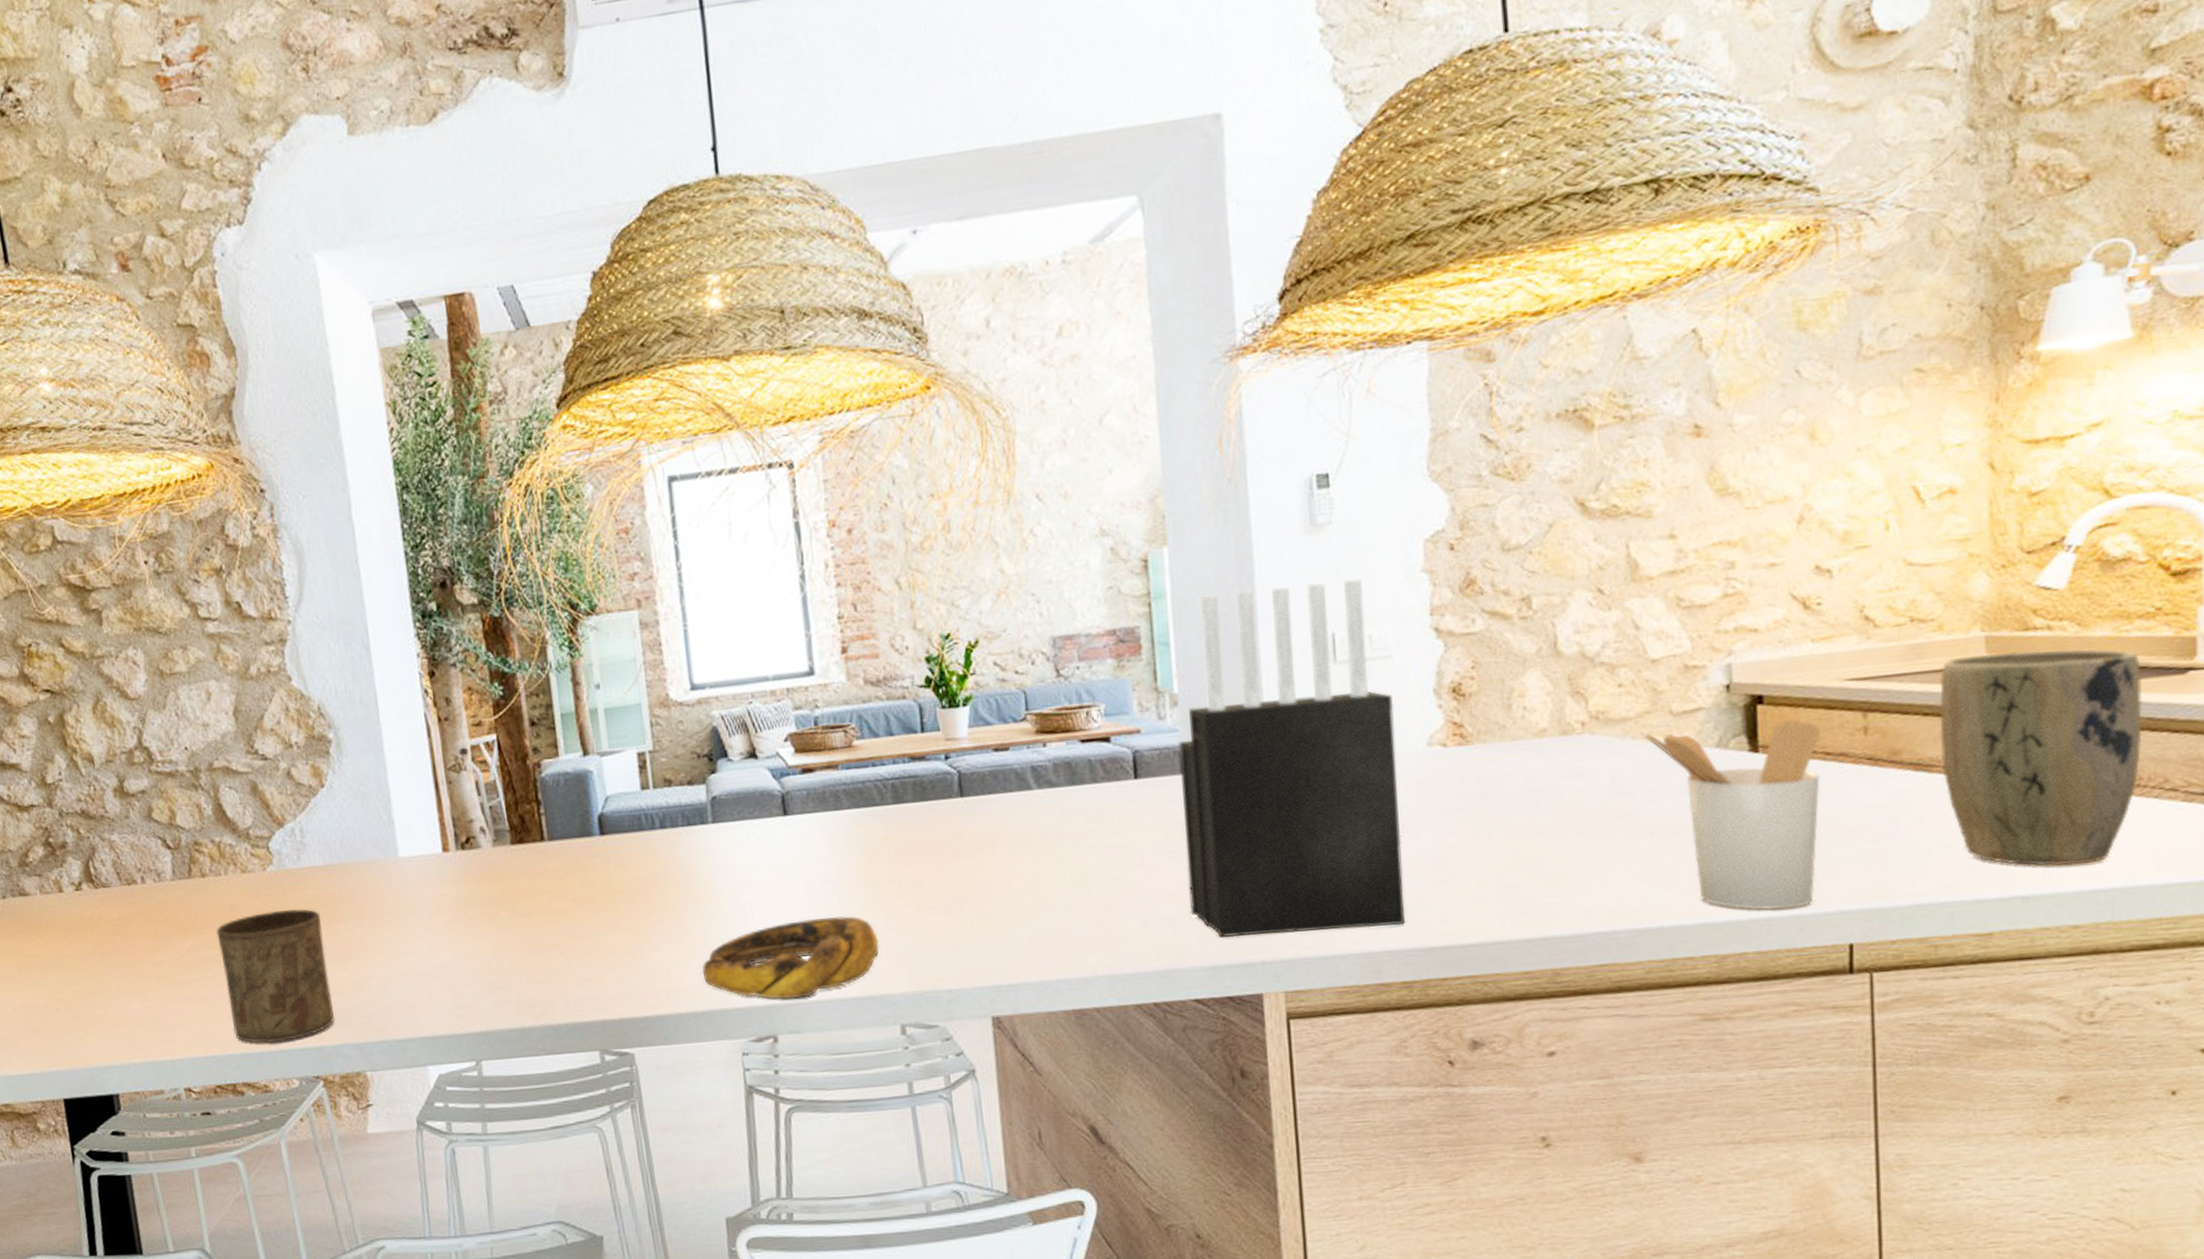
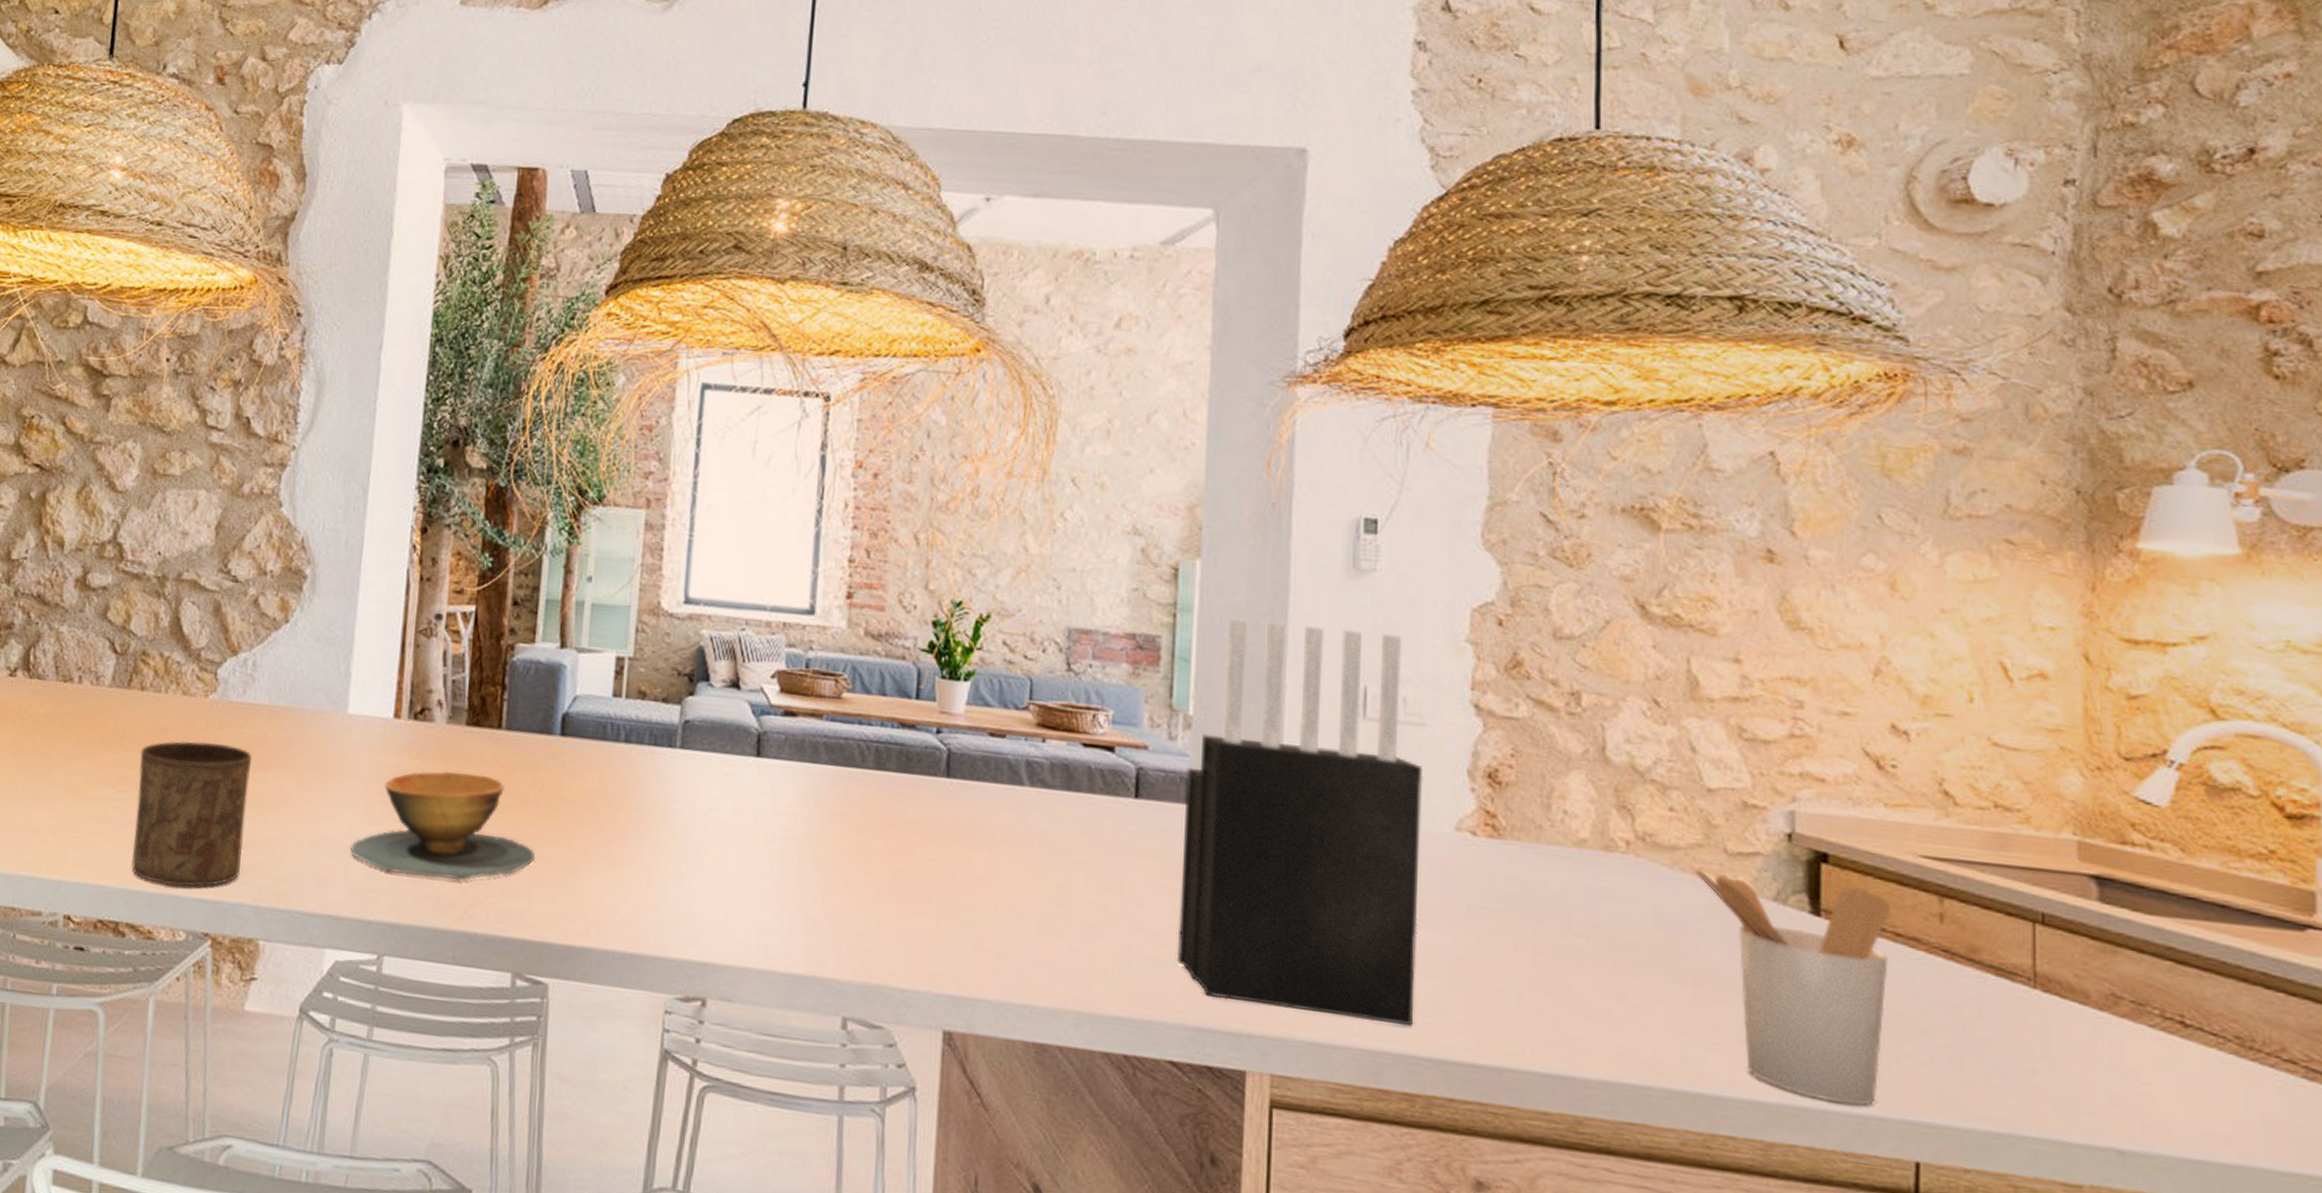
wooden bowl: none [430,885,600,989] -> present [350,770,536,881]
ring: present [702,916,879,1000] -> none [639,874,834,963]
plant pot: present [1939,648,2142,867] -> none [2024,858,2255,1128]

